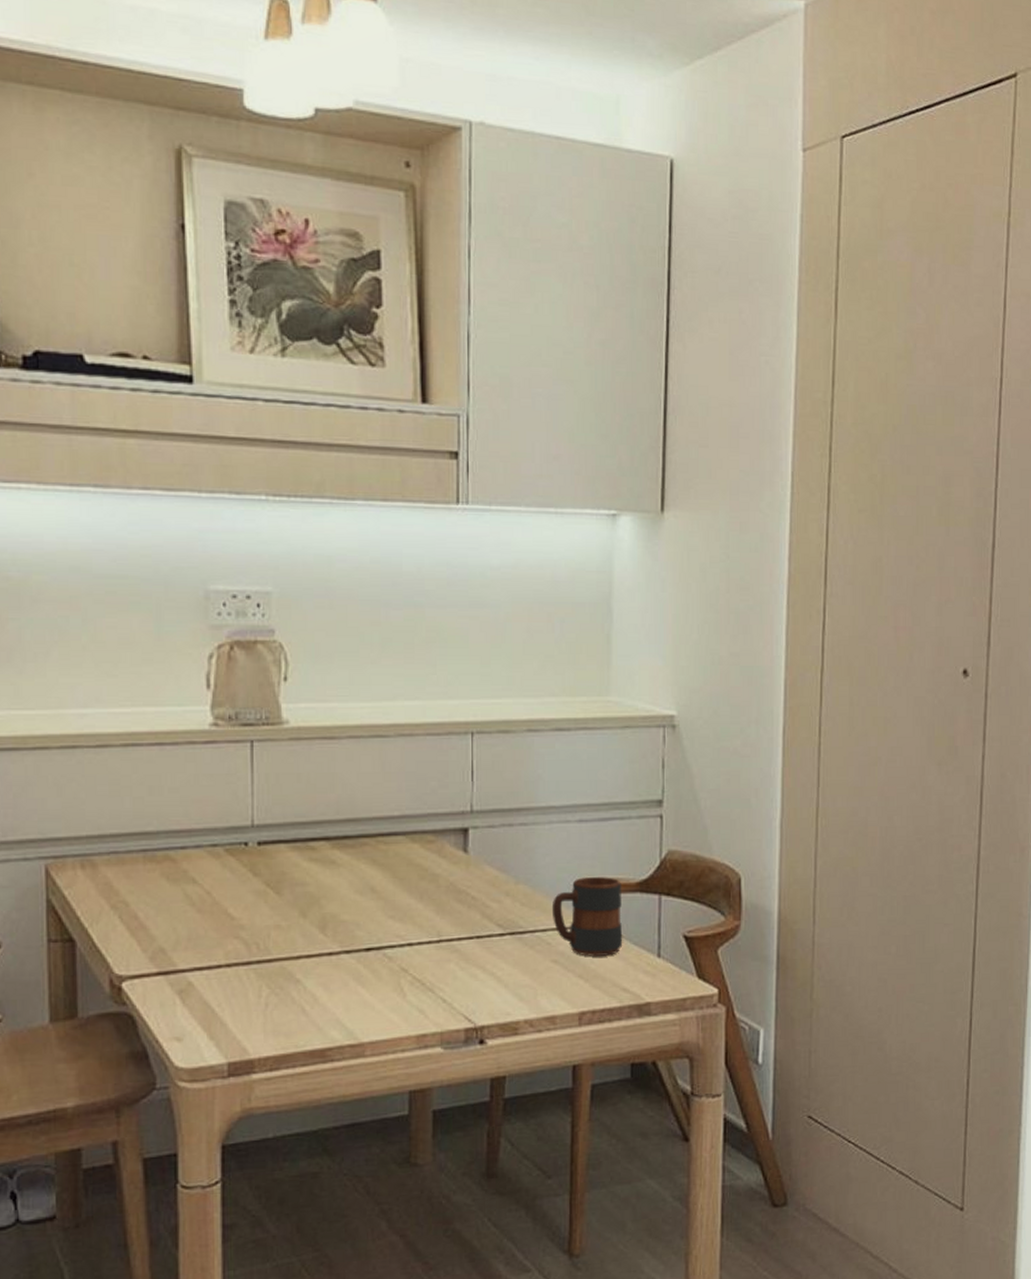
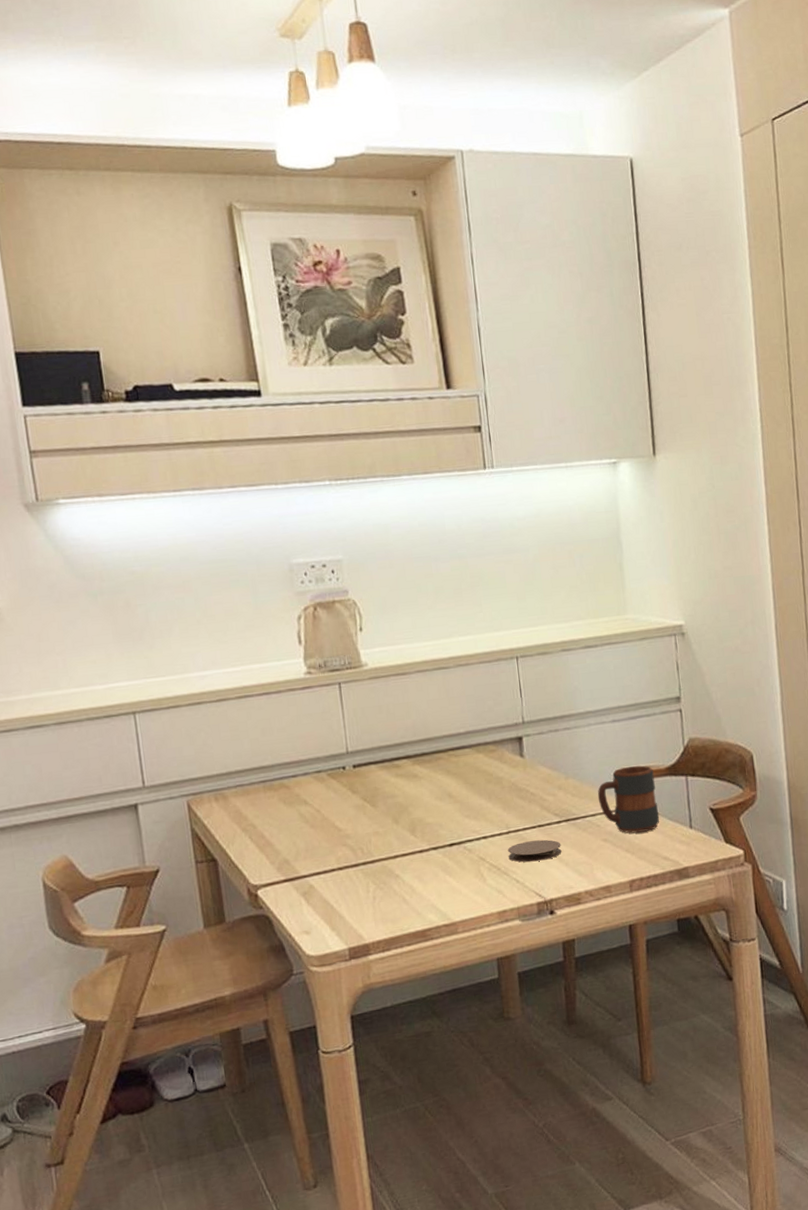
coaster: none [436,954,502,979] -> present [507,839,562,863]

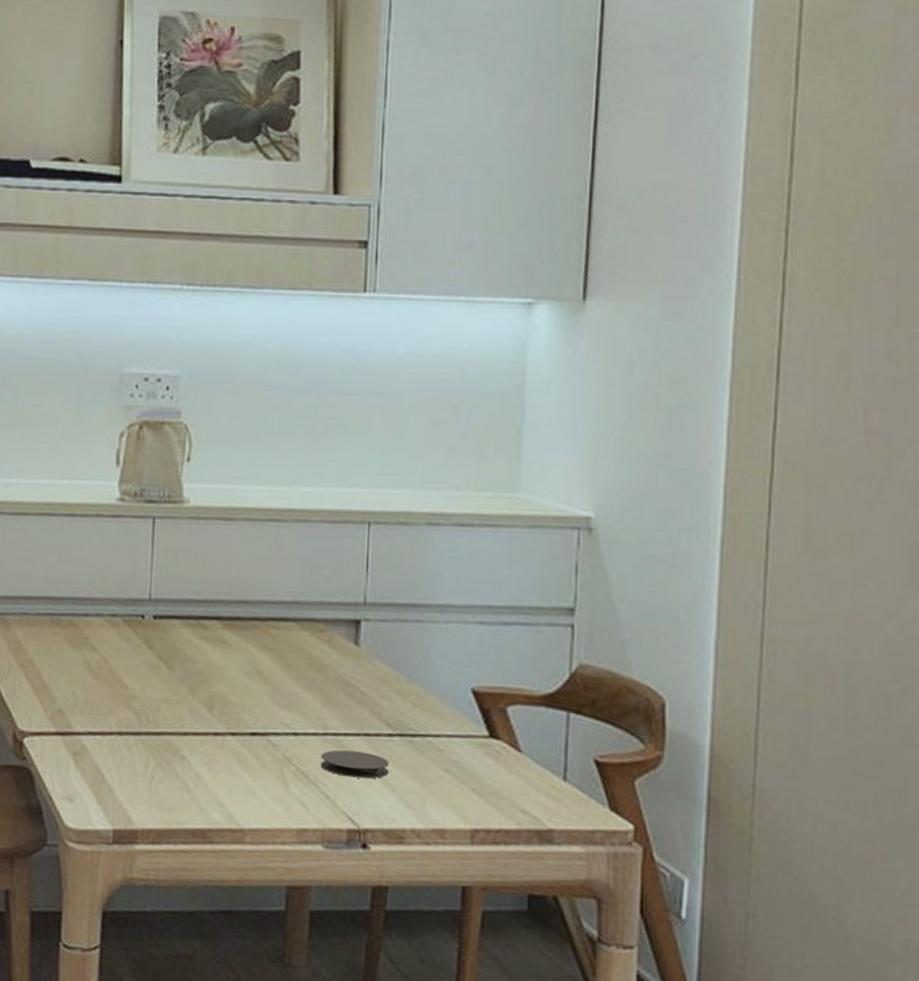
mug: present [597,765,660,834] -> none [445,684,524,772]

